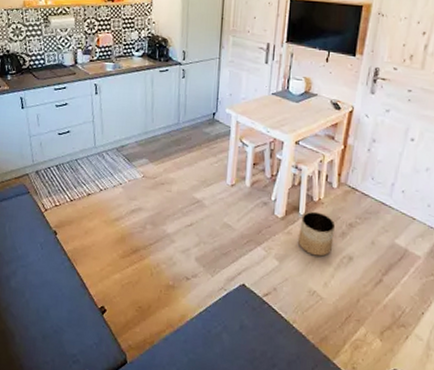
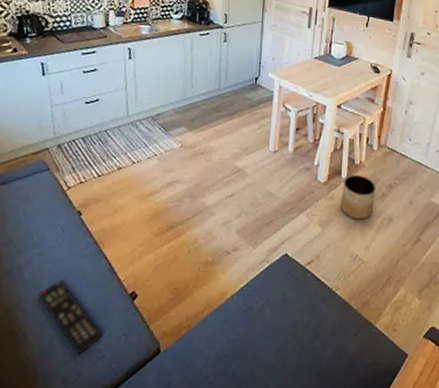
remote control: none [22,291,77,357] -> present [38,281,102,355]

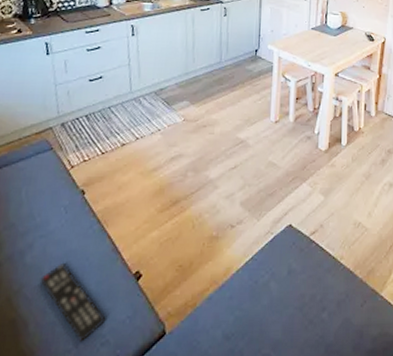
planter: present [341,174,376,220] -> none [342,141,376,186]

